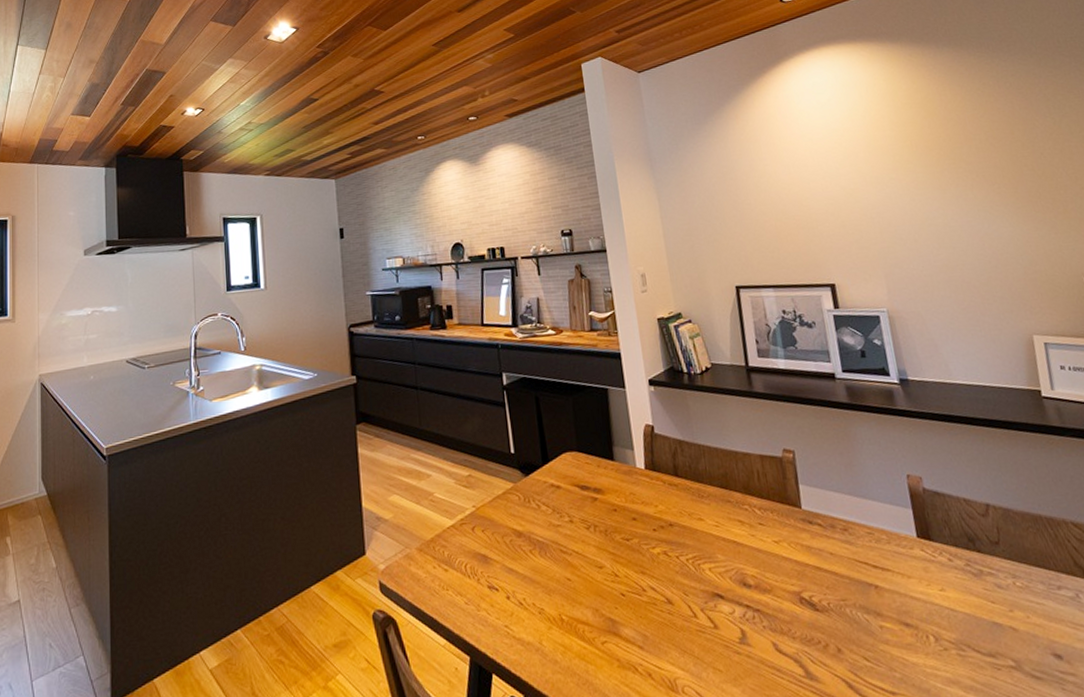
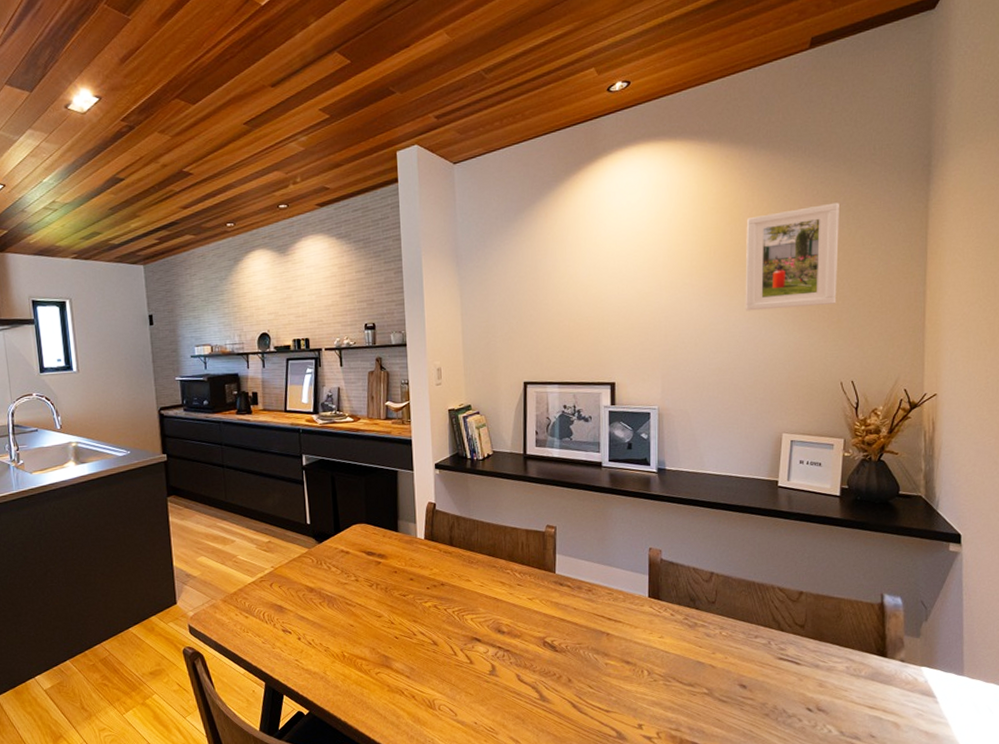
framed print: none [943,93,1058,204] -> present [745,202,839,311]

